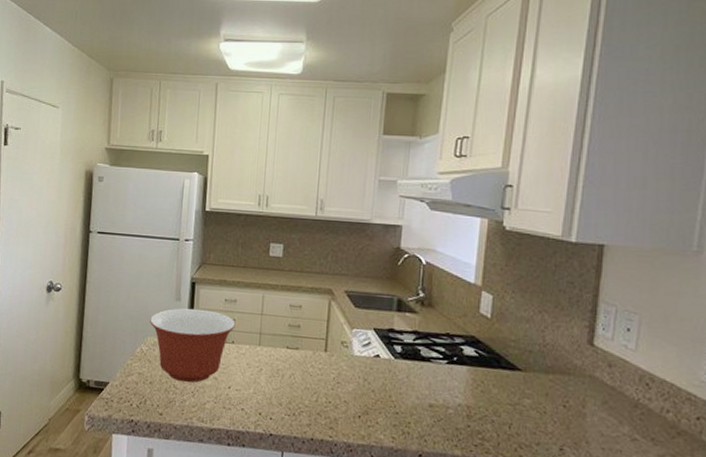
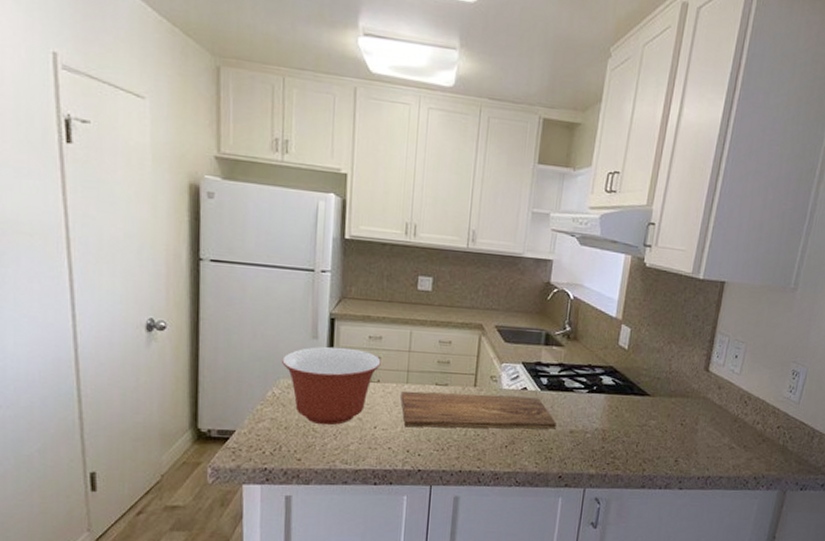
cutting board: none [253,353,413,401] -> present [401,391,556,429]

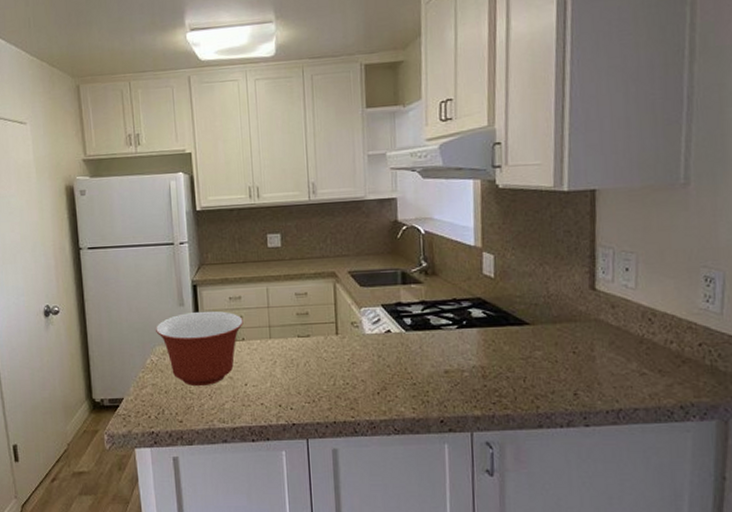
cutting board: present [401,391,556,429] -> none [266,339,428,382]

